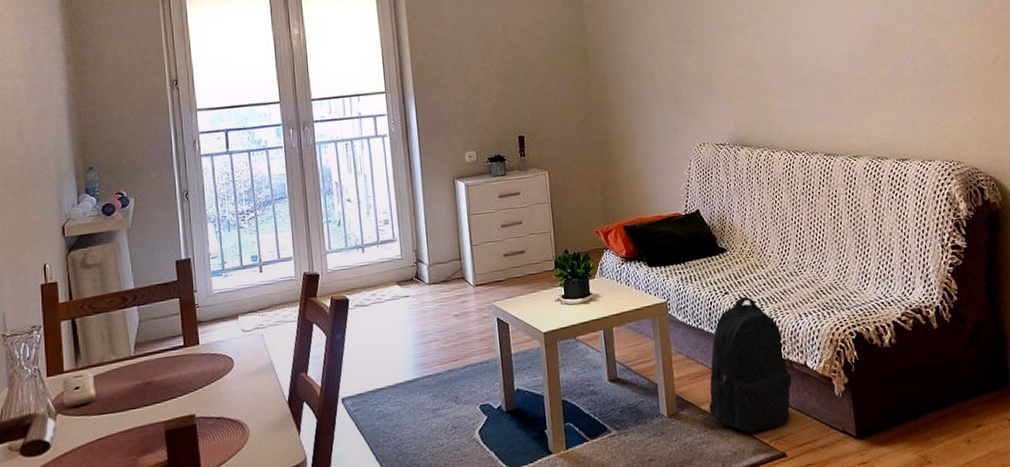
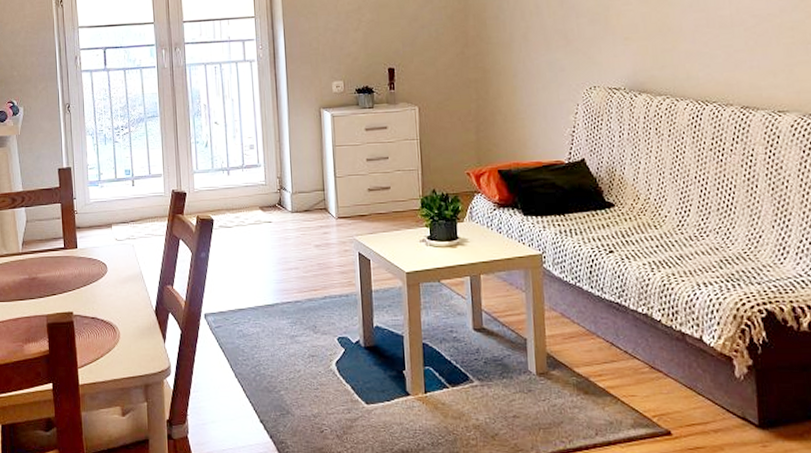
backpack: present [709,296,792,433] -> none [583,257,684,404]

